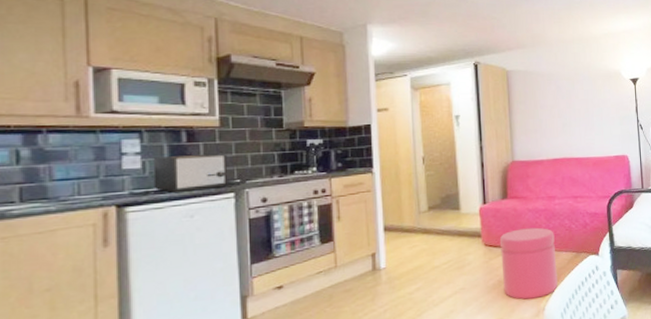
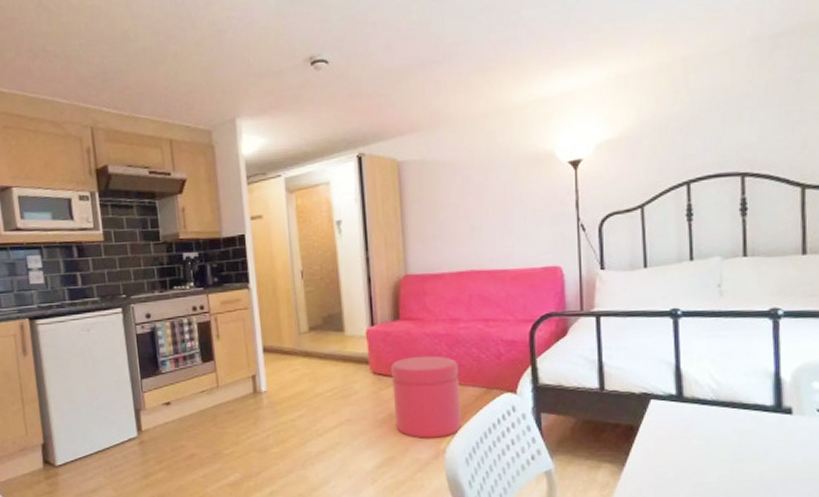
toaster: present [153,153,227,193] -> none [52,268,115,308]

